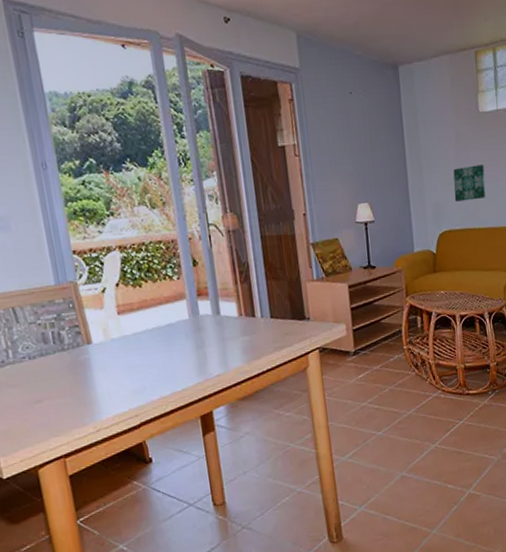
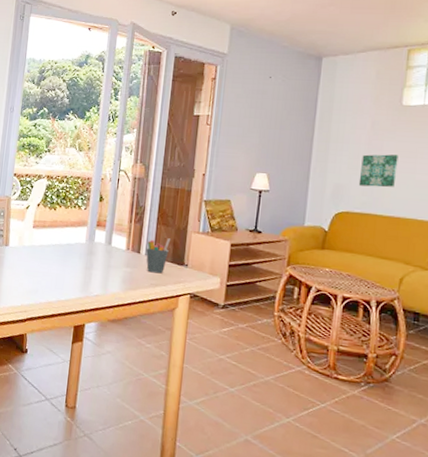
pen holder: none [260,293,287,335] -> present [145,238,170,274]

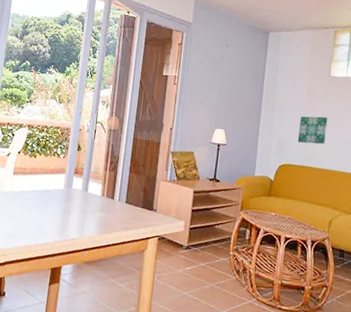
pen holder: present [145,238,170,274] -> none [119,185,141,218]

